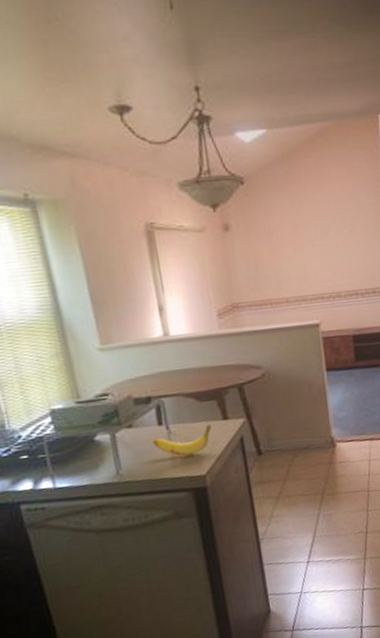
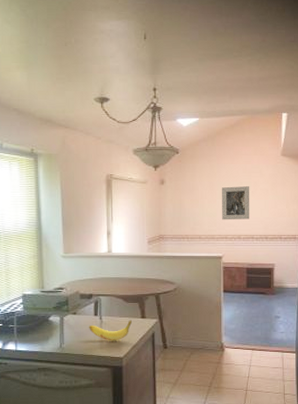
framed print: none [309,223,350,274] -> present [222,186,249,220]

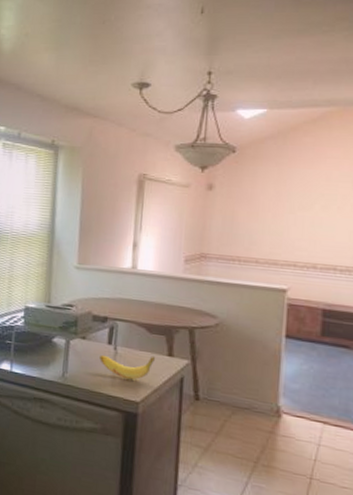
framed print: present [222,186,249,220] -> none [290,198,334,244]

